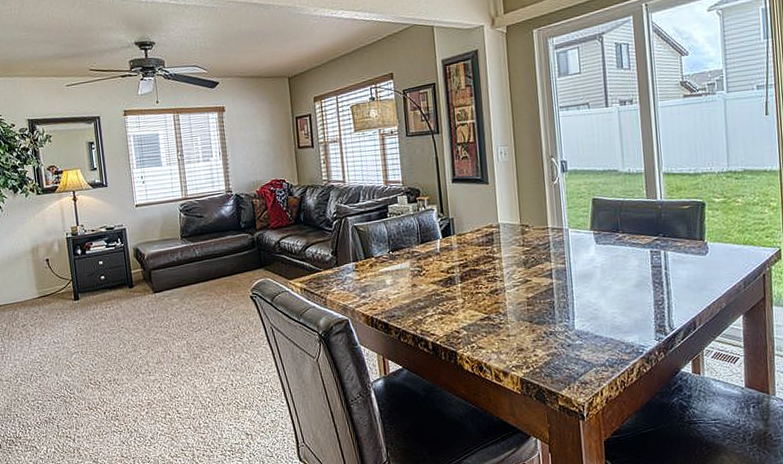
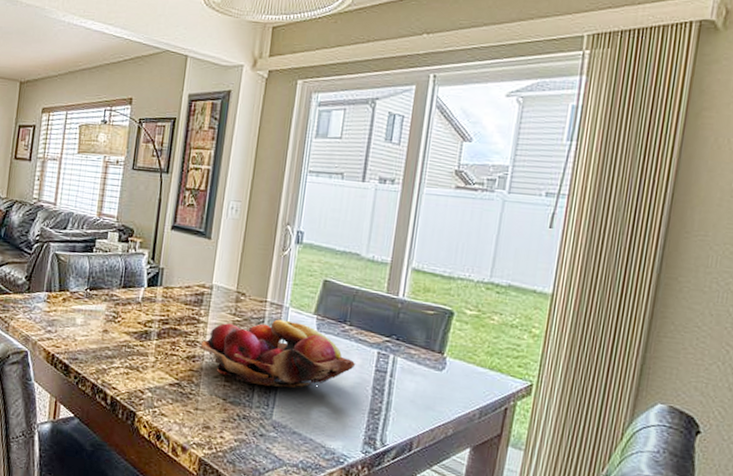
fruit basket: none [499,240,635,302] -> present [200,319,356,388]

